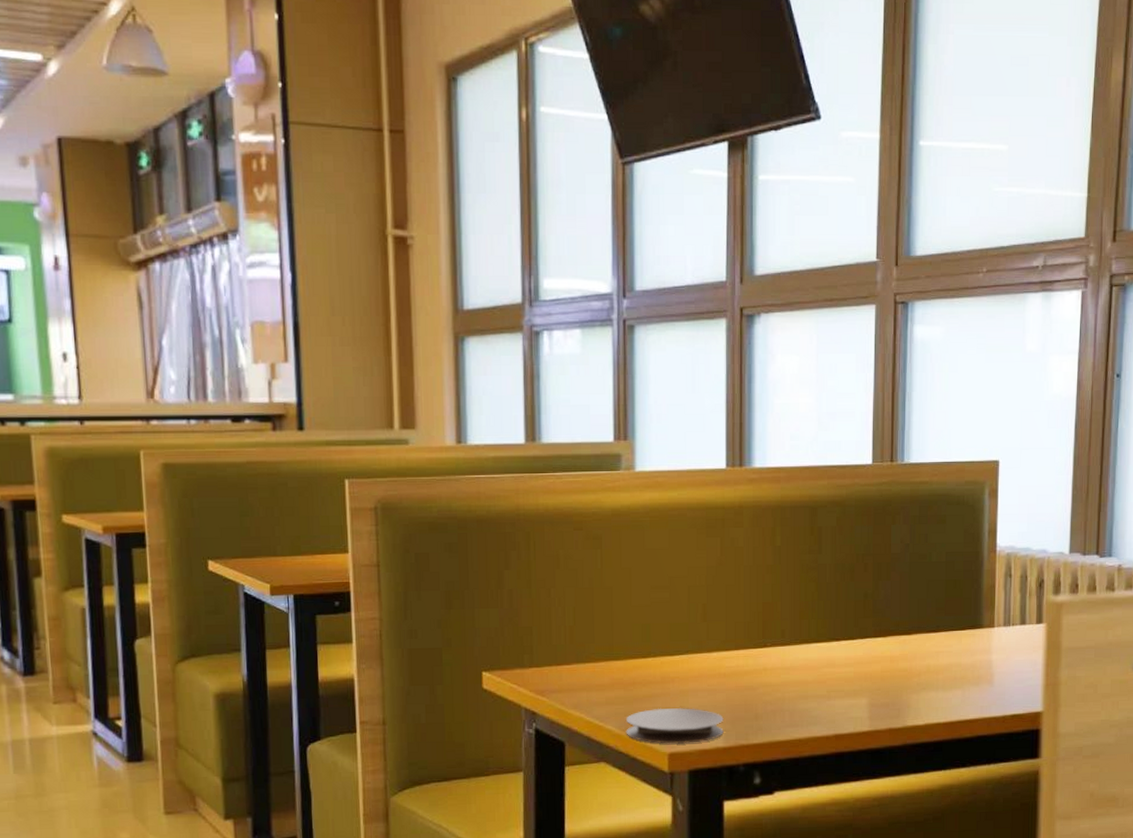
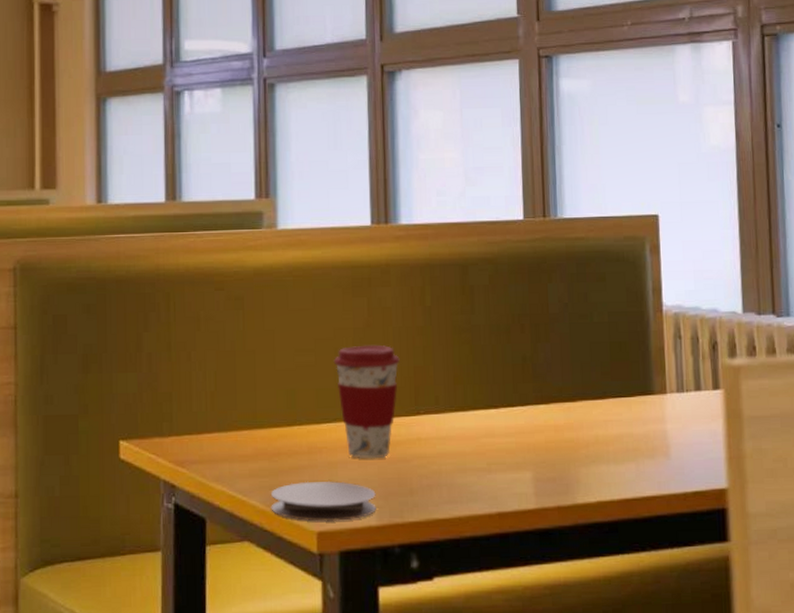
coffee cup: none [687,582,750,688] -> present [333,344,400,459]

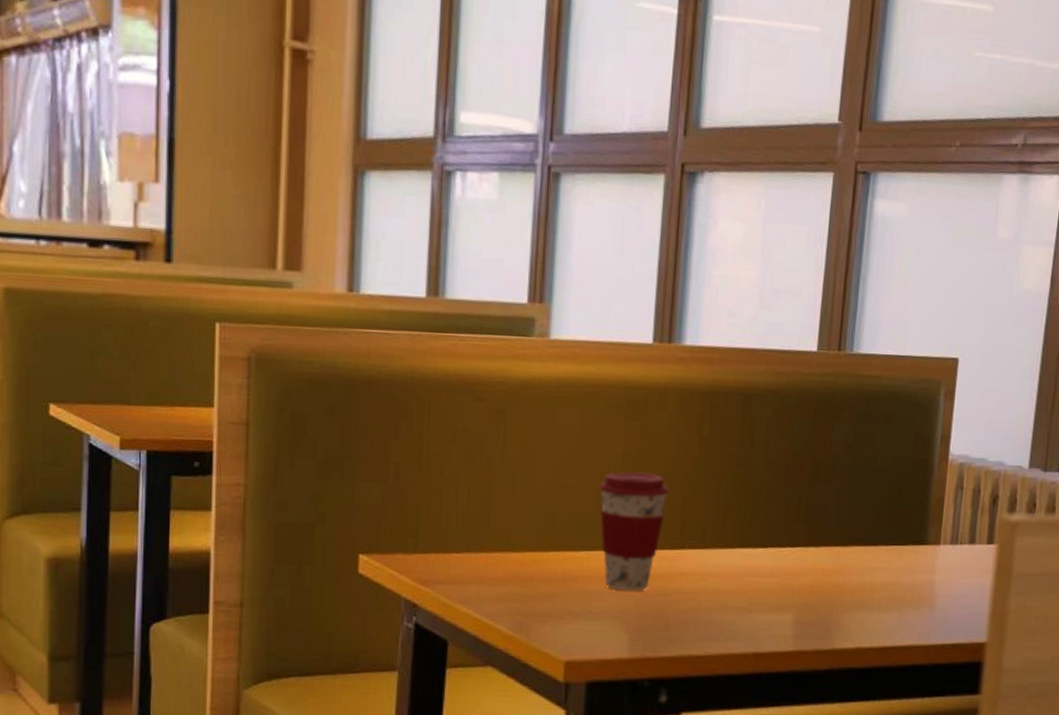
coaster: present [270,481,376,522] -> none [518,609,630,652]

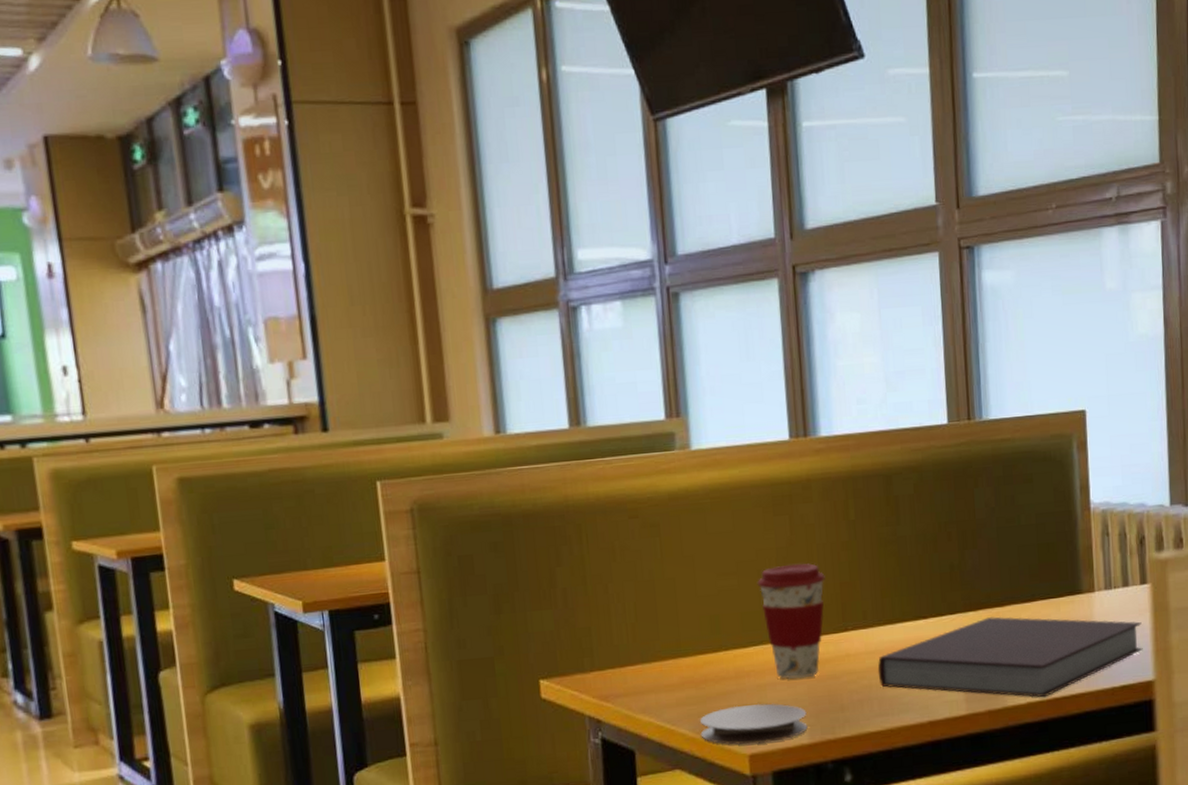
coaster: none [518,609,630,652] -> present [699,703,808,745]
notebook: none [708,555,982,645] -> present [877,616,1143,698]

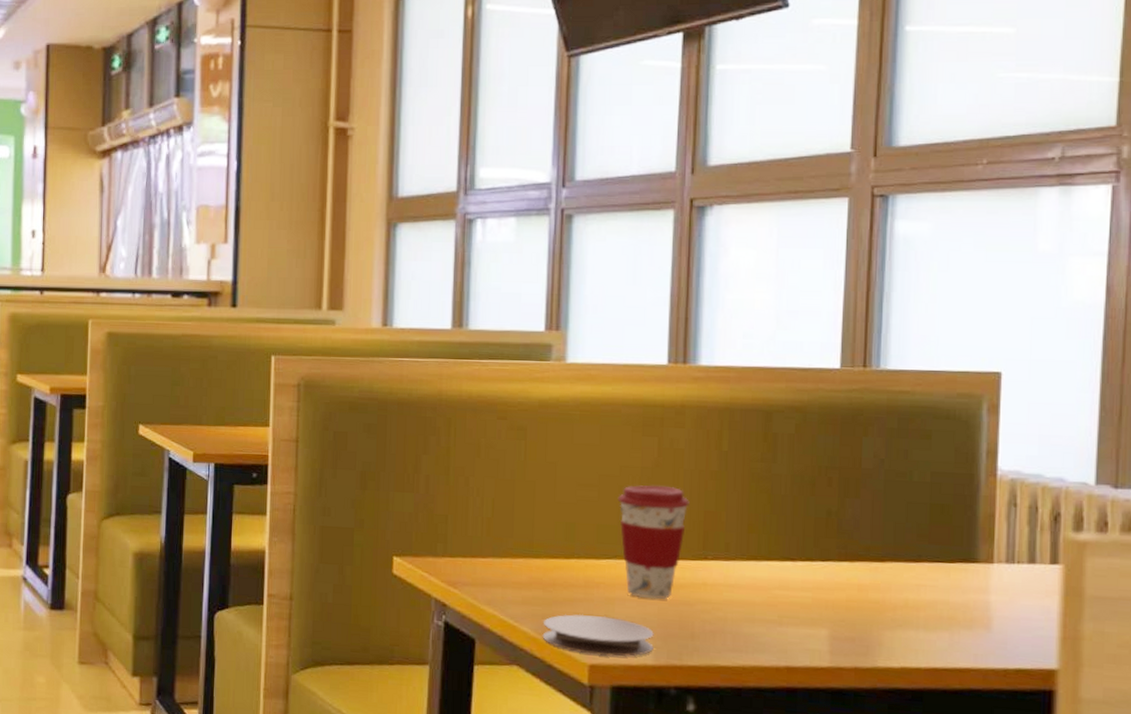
notebook: present [877,616,1143,698] -> none [735,571,1048,665]

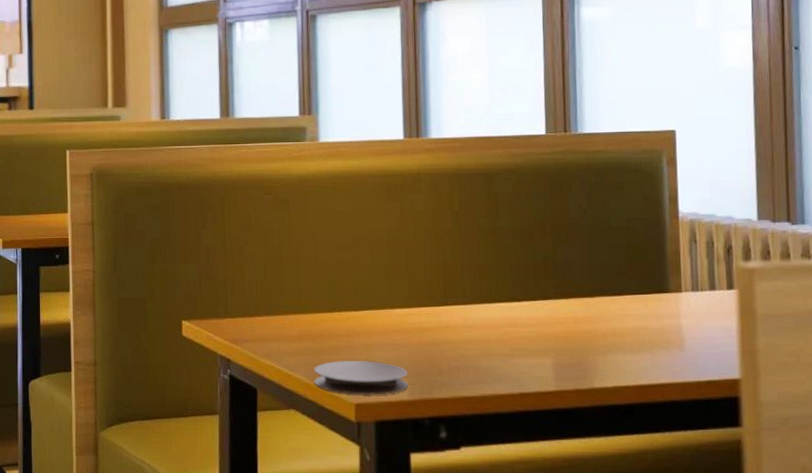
coffee cup: present [617,485,689,600] -> none [369,243,430,343]

